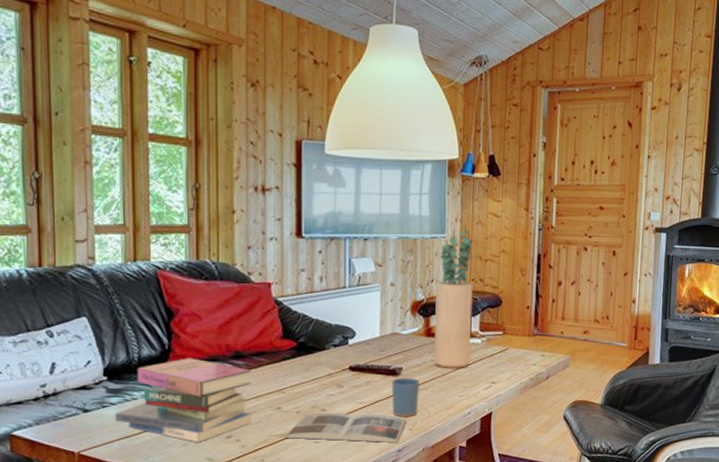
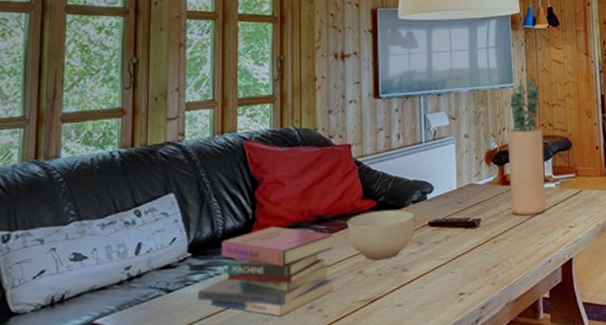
bowl: none [265,352,337,399] -> present [346,209,417,260]
magazine: present [285,412,407,442] -> none [367,269,489,304]
mug: present [391,378,420,416] -> none [471,229,499,271]

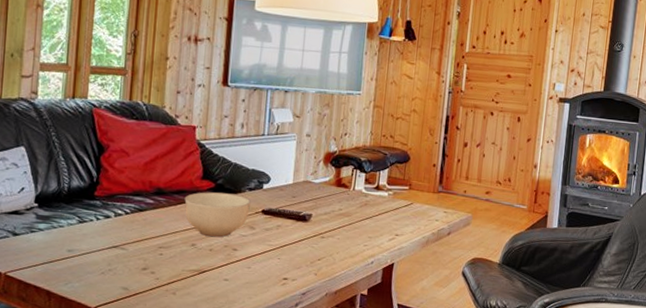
books: present [197,226,334,317] -> none [41,191,171,273]
vase: present [508,72,546,216] -> none [342,83,387,219]

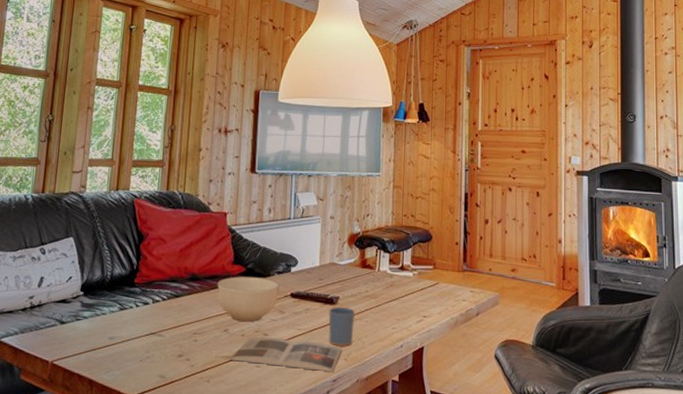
magazine: none [197,251,313,286] -> present [230,337,343,372]
mug: none [299,224,327,262] -> present [328,307,355,346]

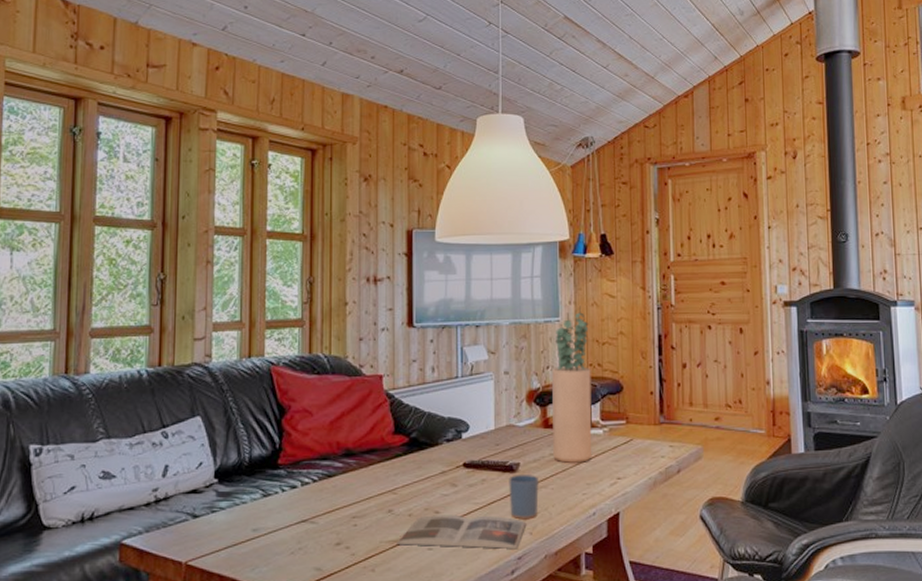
bowl: present [217,276,281,322] -> none [376,447,451,500]
vase: none [369,163,405,300] -> present [552,305,592,463]

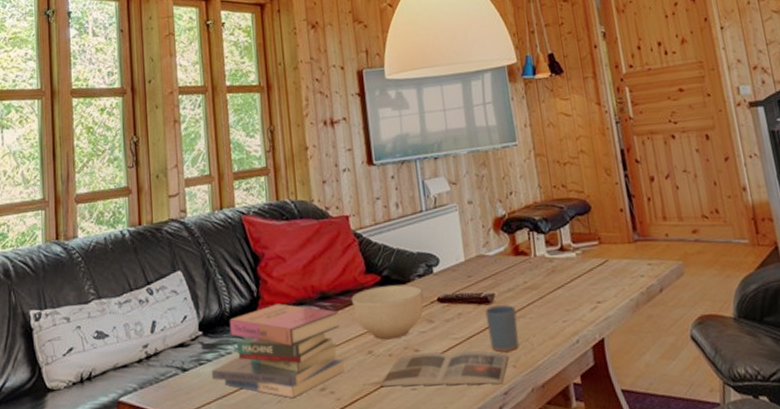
books: none [223,457,362,551] -> present [211,303,344,399]
bowl: none [376,447,451,500] -> present [351,284,424,340]
vase: present [552,305,592,463] -> none [514,127,568,290]

